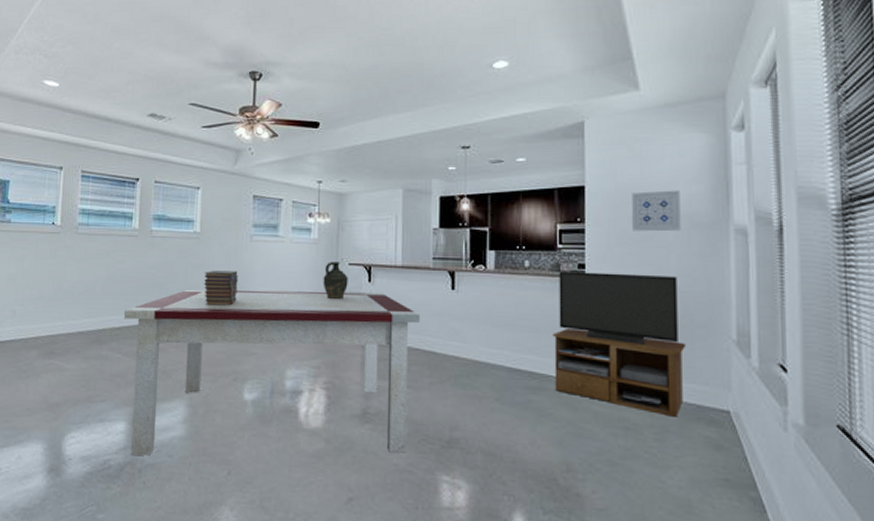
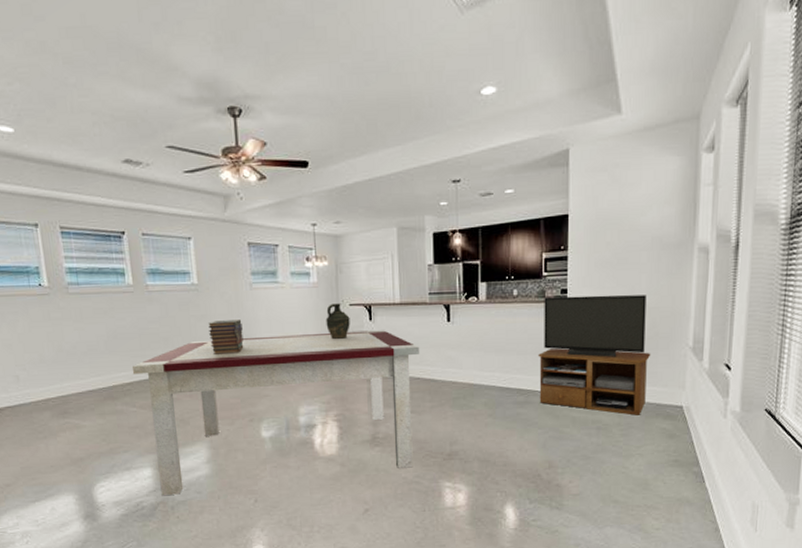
wall art: present [632,190,681,232] -> none [610,214,654,256]

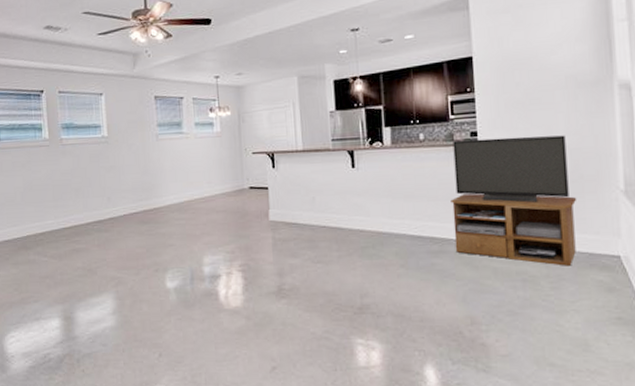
dining table: present [131,330,420,496] -> none [44,177,325,348]
book stack: present [208,320,244,354] -> none [117,170,150,204]
ceramic jug: present [326,303,350,340] -> none [229,152,254,188]

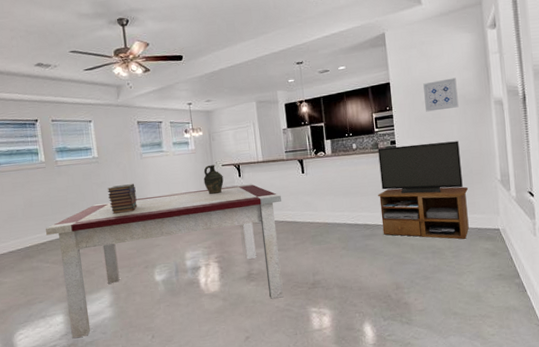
dining table: none [44,177,325,348] -> present [45,184,284,339]
book stack: none [117,170,150,204] -> present [107,184,138,214]
ceramic jug: none [229,152,254,188] -> present [203,165,224,195]
wall art: none [518,52,567,96] -> present [423,77,459,112]

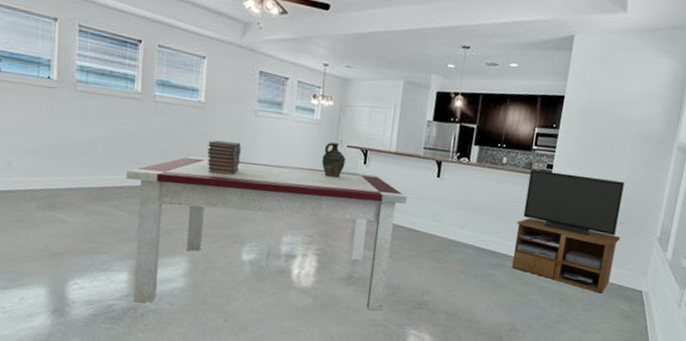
wall art: present [423,77,459,112] -> none [597,106,642,144]

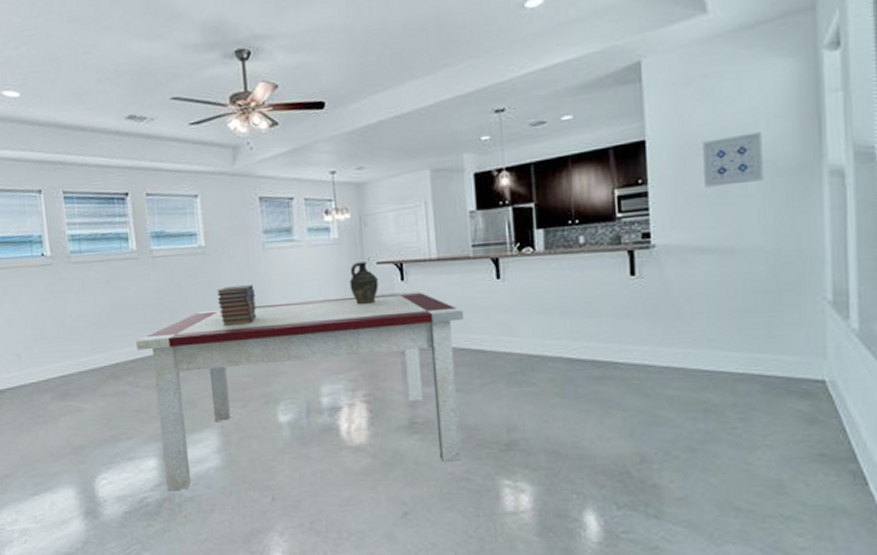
tv stand: present [511,169,625,294] -> none [617,235,773,393]
wall art: none [597,106,642,144] -> present [703,132,763,188]

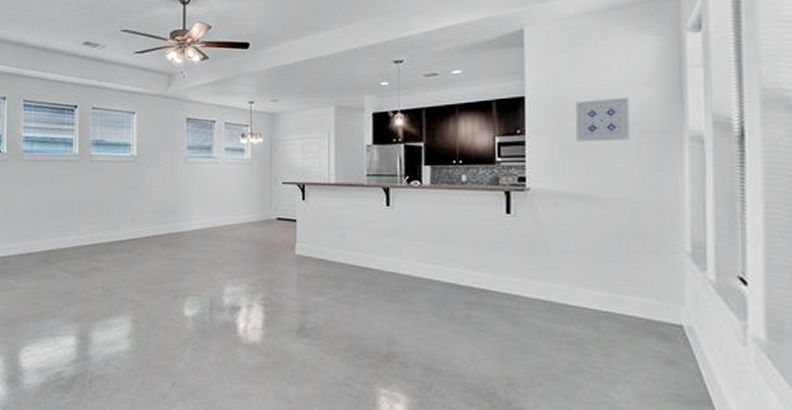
dining table: present [135,291,465,491] -> none [68,210,356,368]
book stack: present [217,285,257,326] -> none [143,192,175,226]
ceramic jug: present [349,262,379,305] -> none [257,181,282,219]

